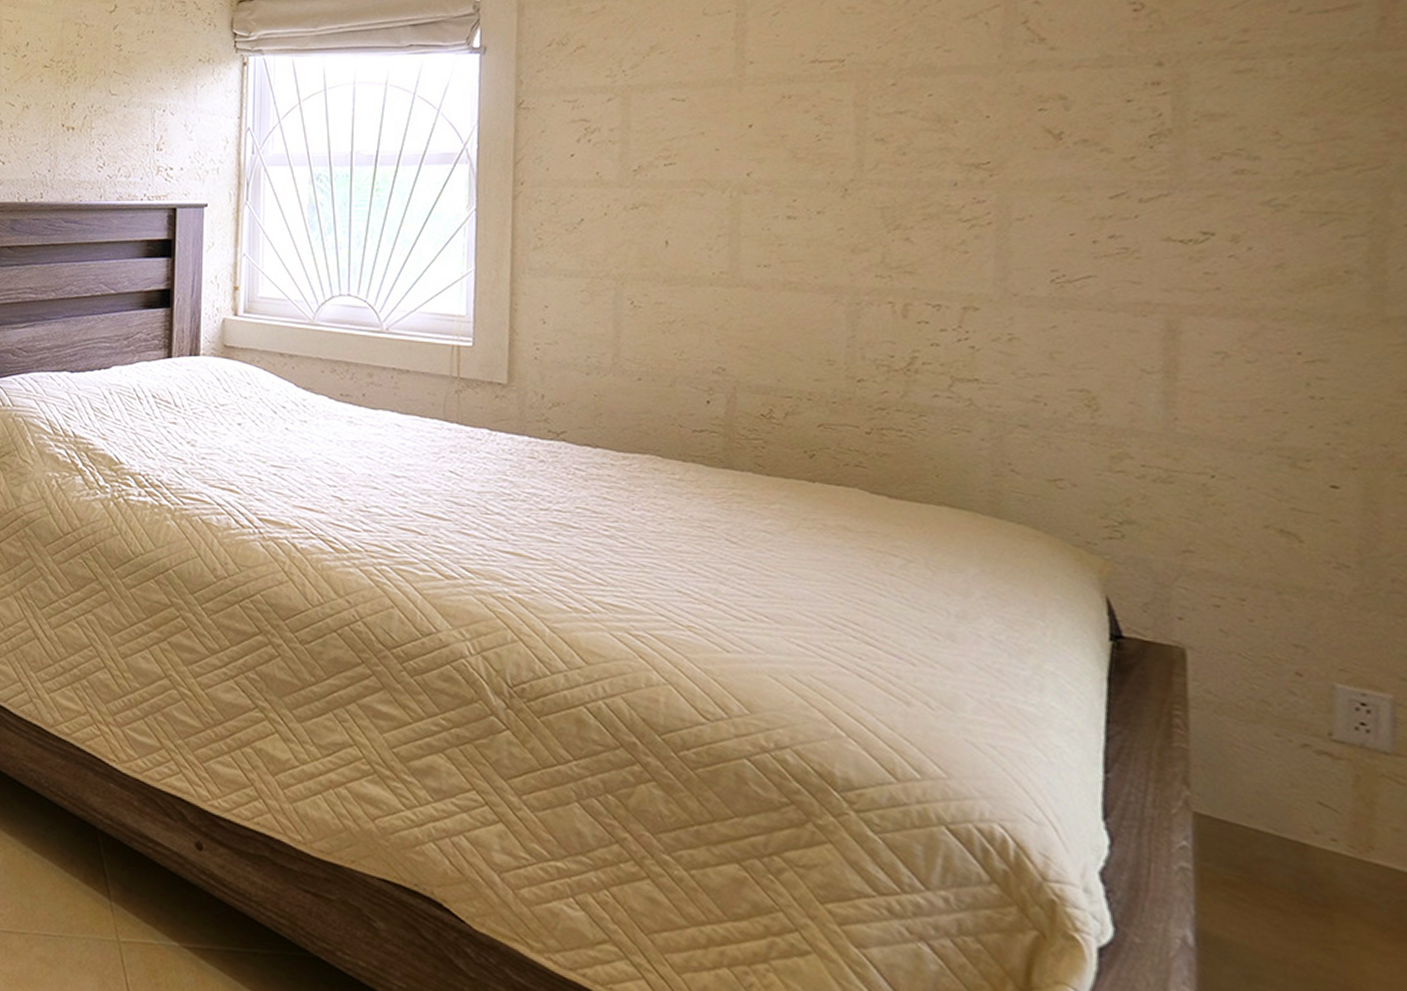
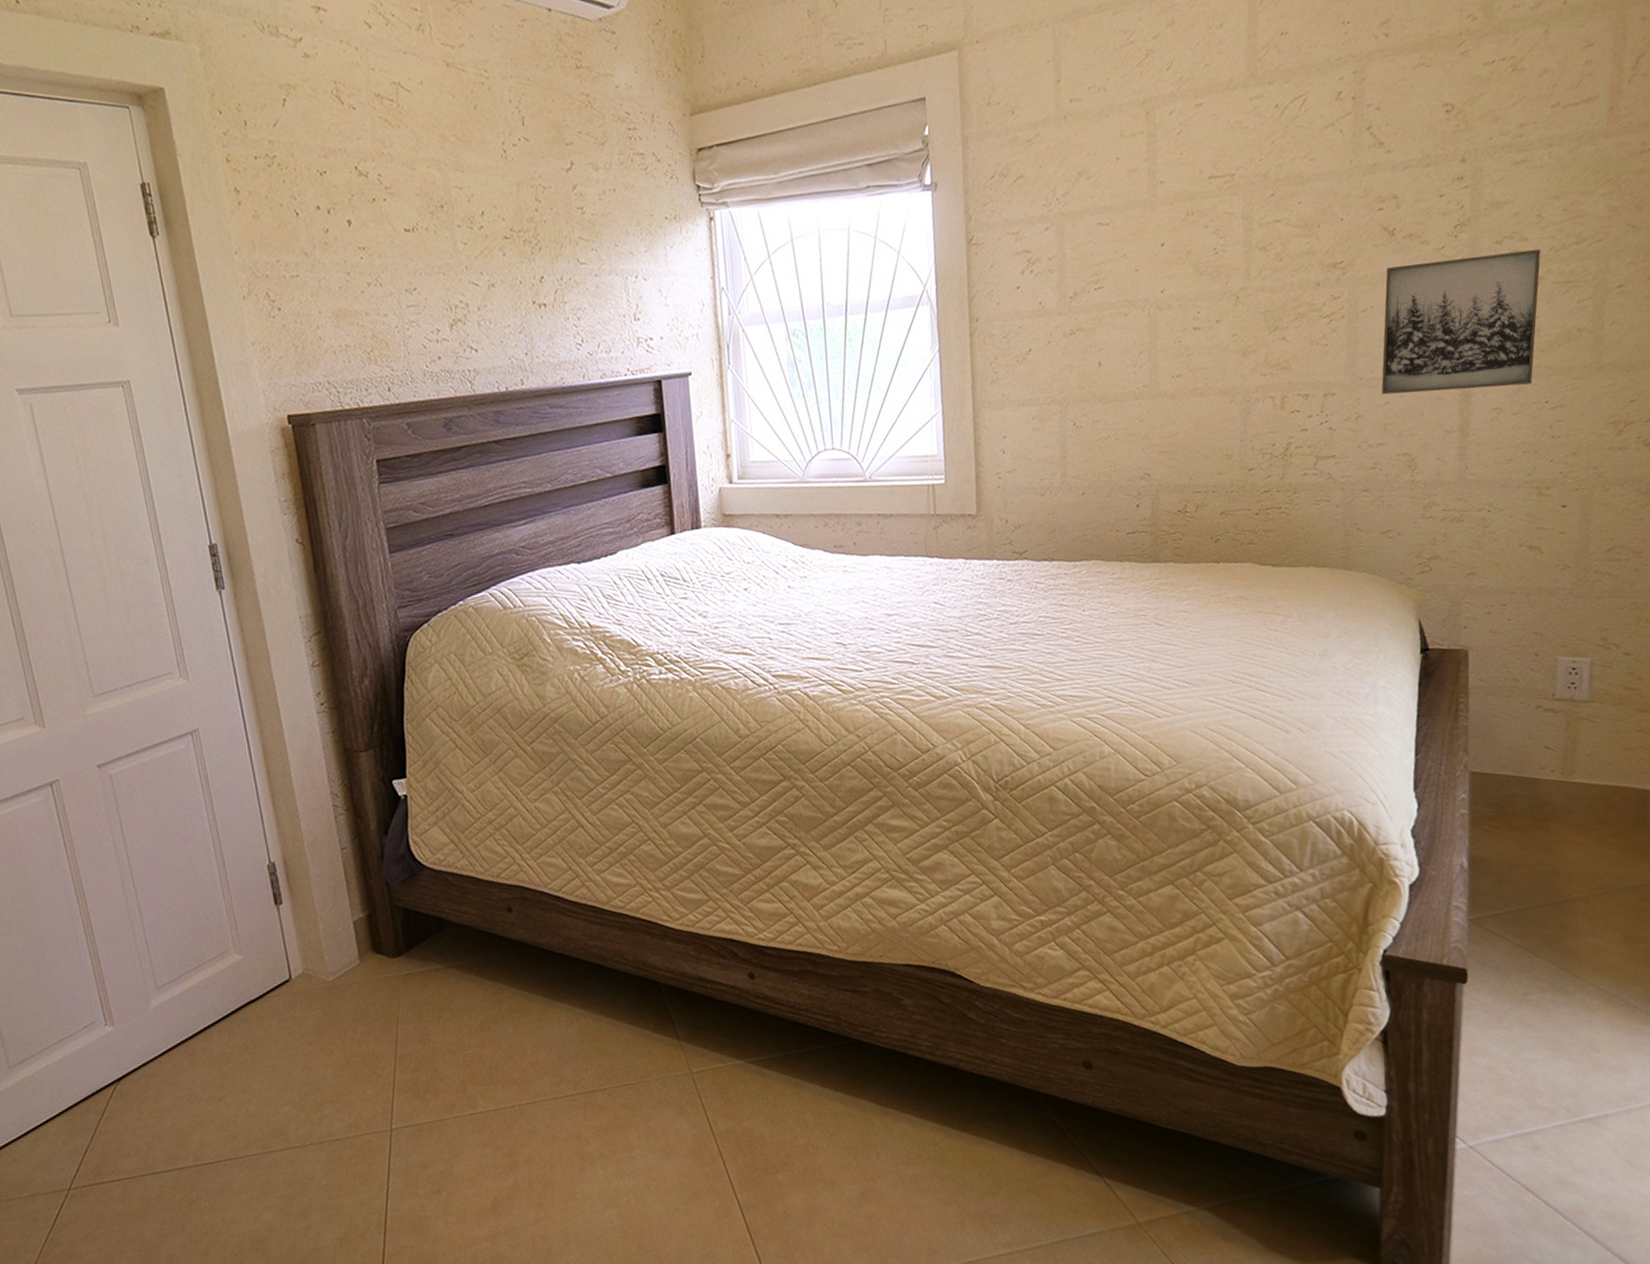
wall art: none [1045,171,1282,328] -> present [1381,249,1541,395]

